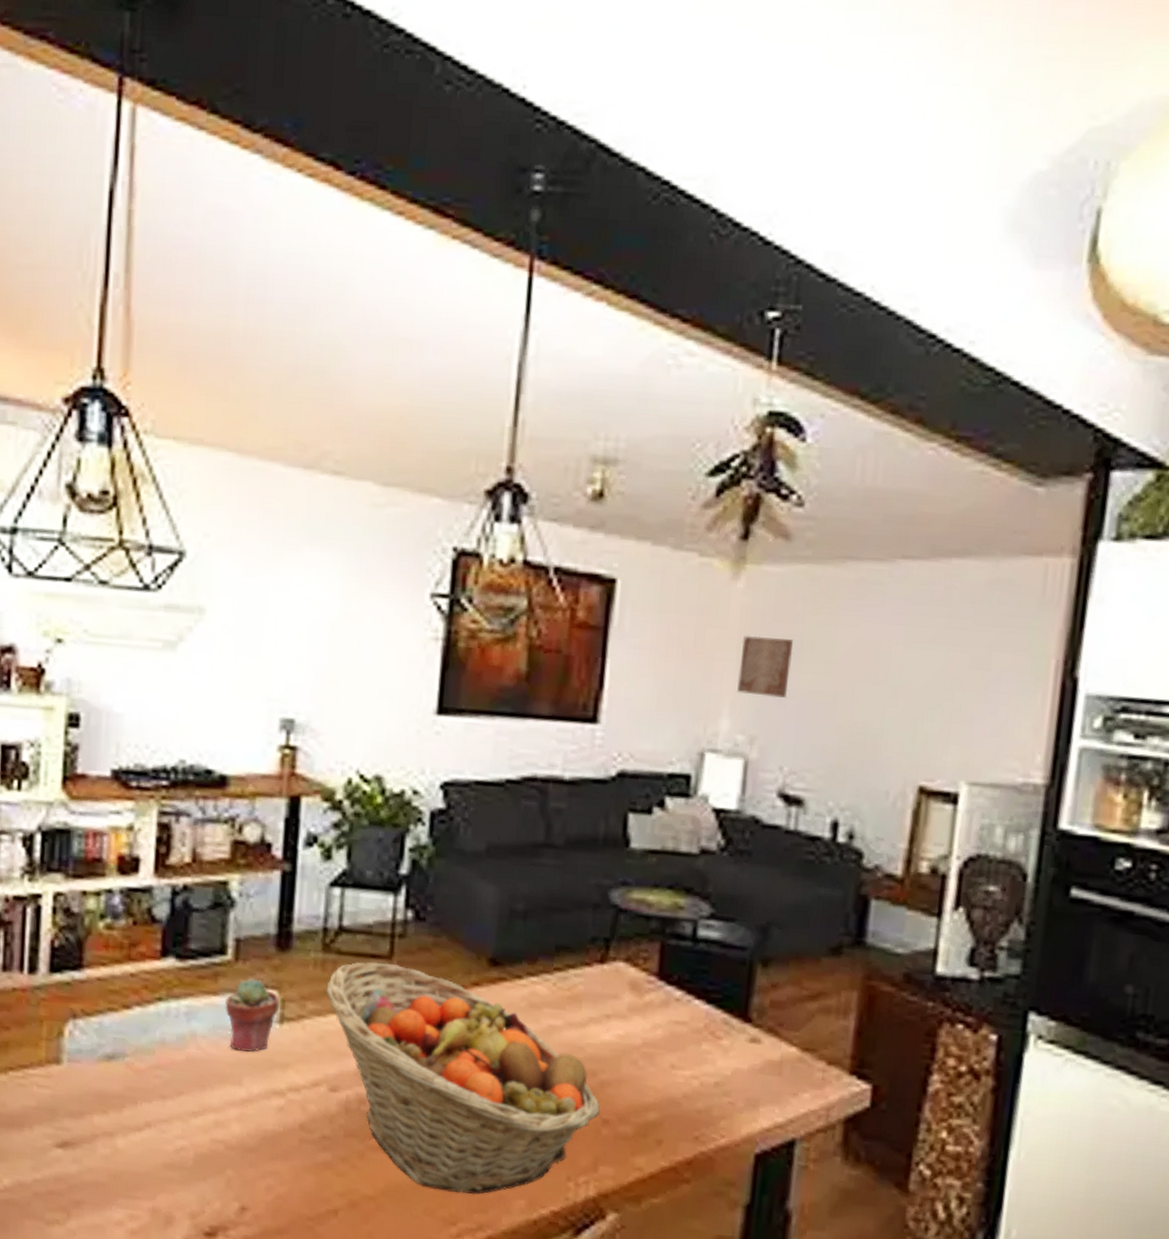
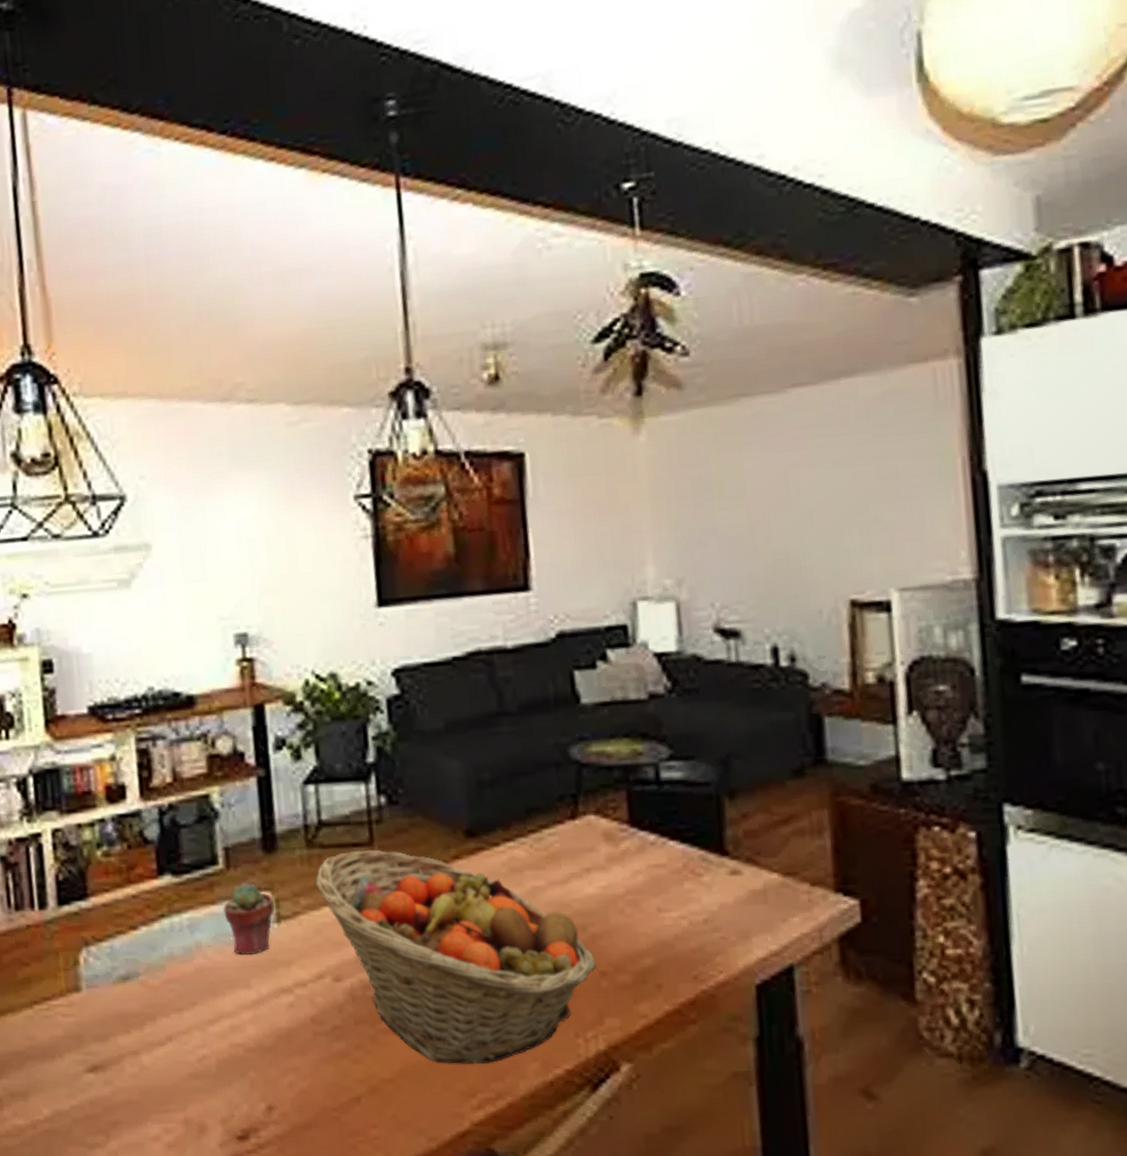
wall art: present [737,635,793,698] -> none [653,481,706,540]

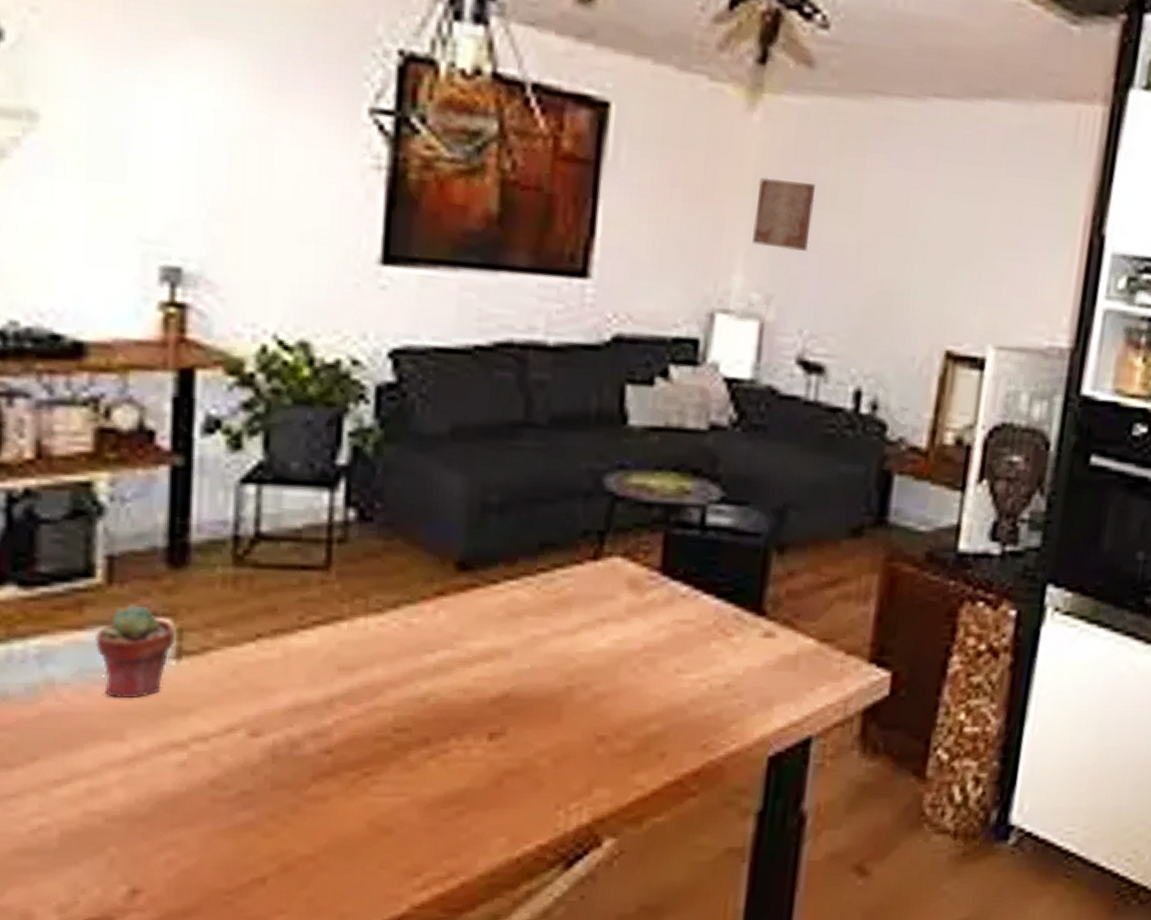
fruit basket: present [315,849,596,1064] -> none [238,574,594,839]
wall art: none [653,481,706,540] -> present [752,177,815,251]

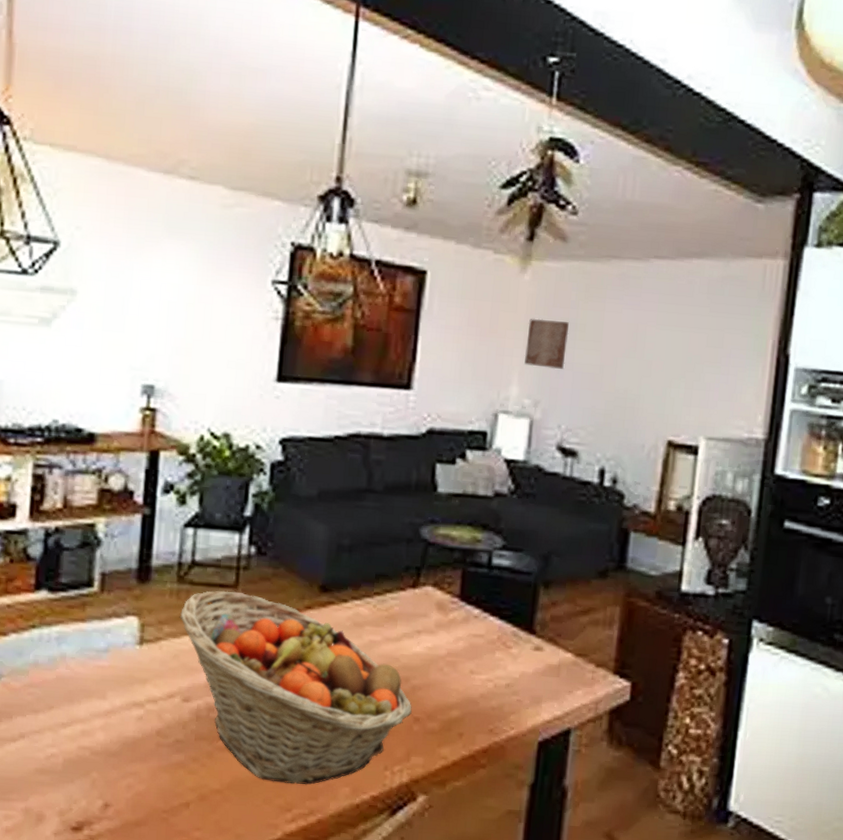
potted succulent: present [94,605,174,699] -> none [91,607,139,670]
fruit basket: none [238,574,594,839] -> present [179,590,412,785]

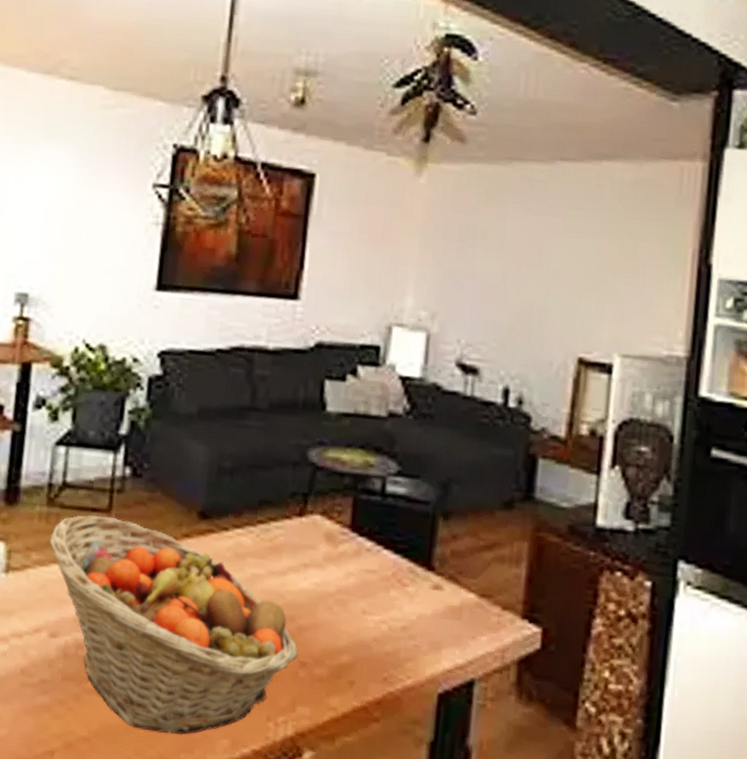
wall art: present [524,318,569,370] -> none [420,224,468,279]

